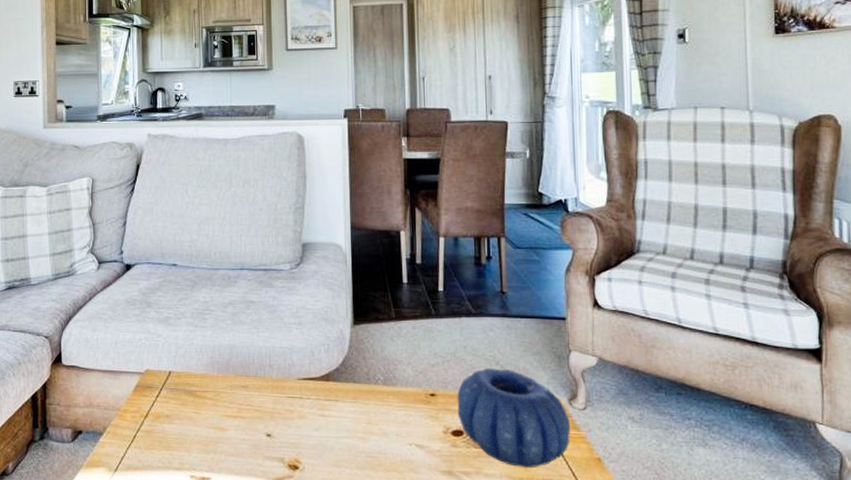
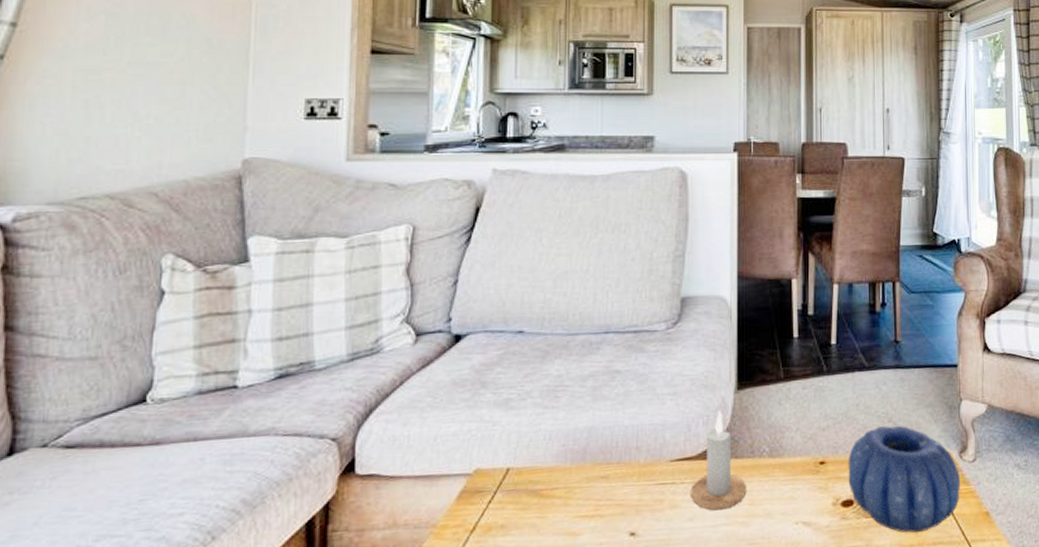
candle: none [315,341,365,425] -> present [690,410,747,511]

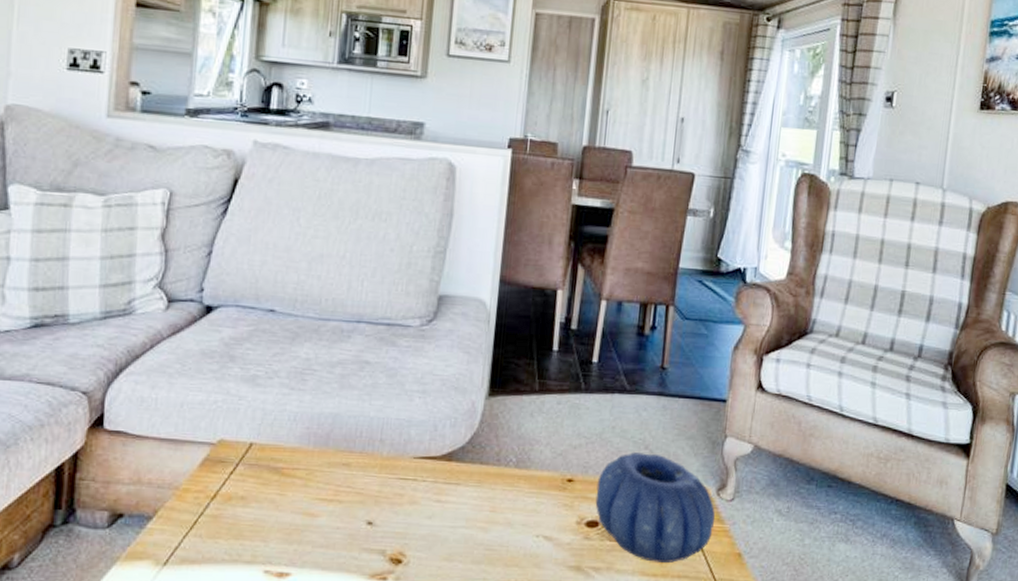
candle: present [690,410,747,511] -> none [431,414,490,513]

